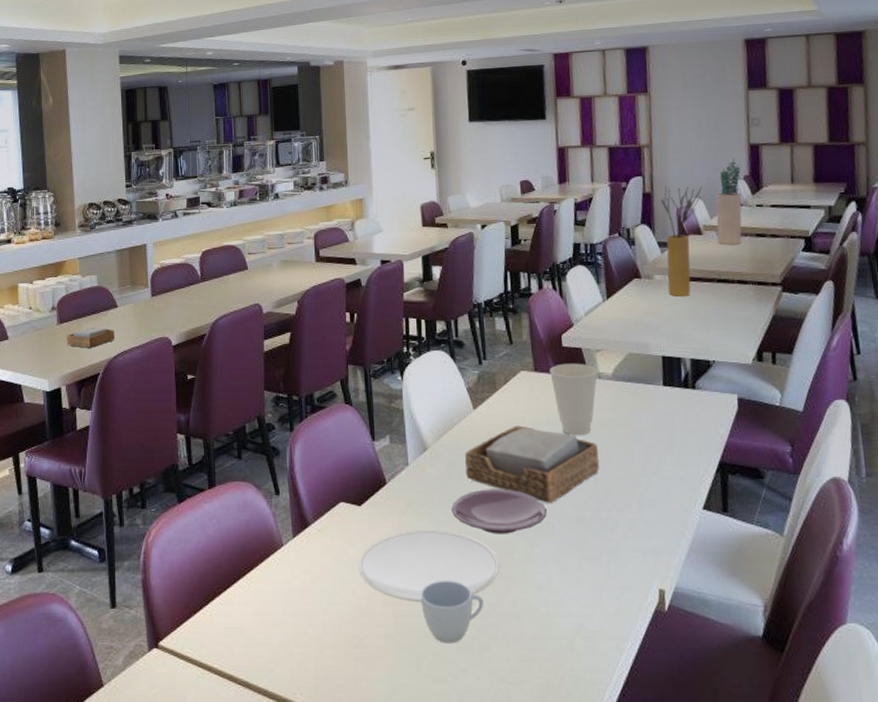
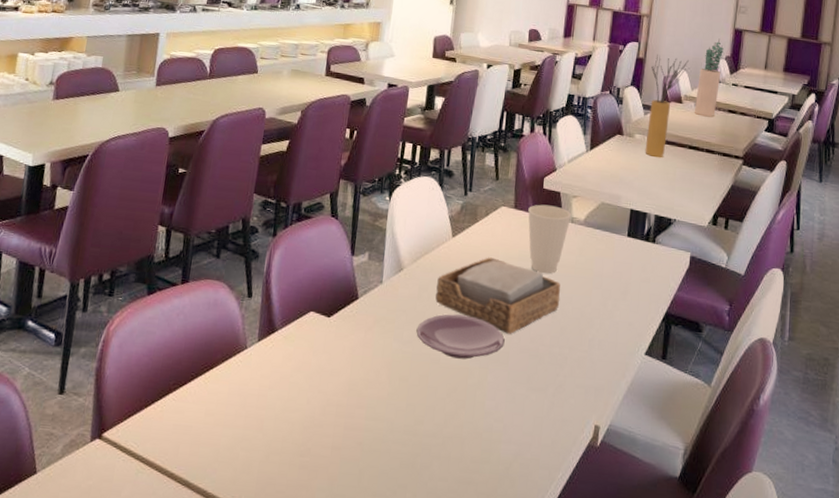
napkin holder: present [66,327,115,348] -> none [59,107,112,128]
plate: present [359,530,499,603] -> none [318,346,453,417]
cup: present [420,580,484,644] -> none [372,397,433,460]

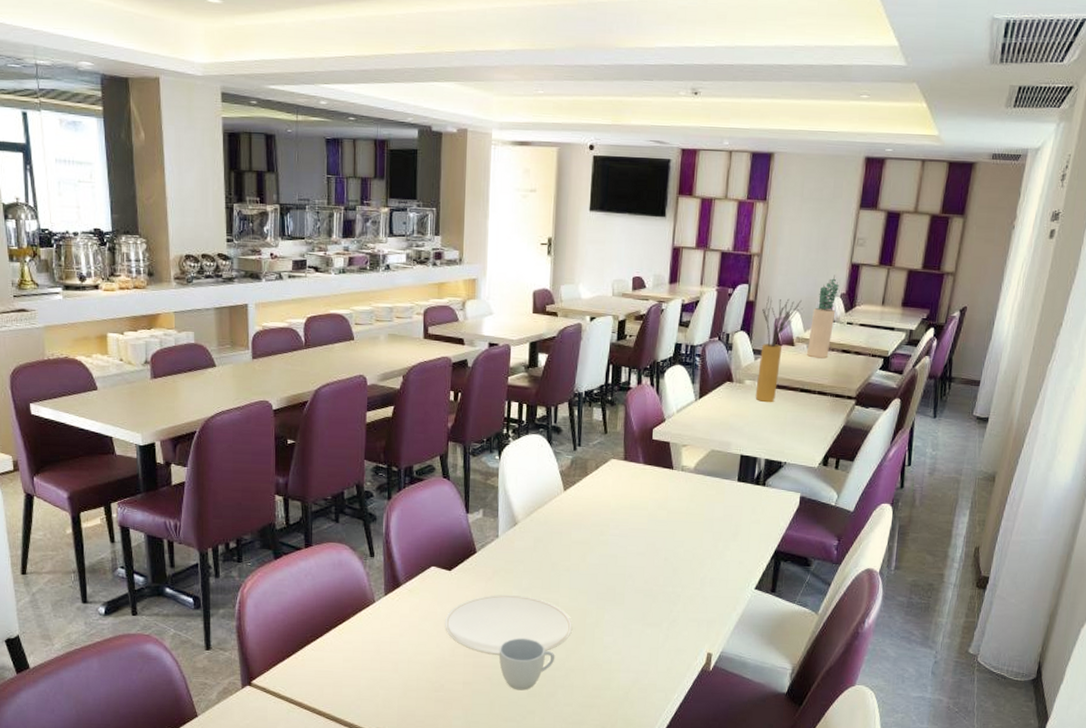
plate: none [318,346,453,417] -> present [445,594,572,656]
cup: none [372,397,433,460] -> present [499,638,555,691]
saucer: present [416,314,505,360] -> none [534,562,620,602]
napkin holder: present [435,257,561,334] -> none [551,508,673,577]
cup: present [528,204,572,274] -> none [638,455,682,521]

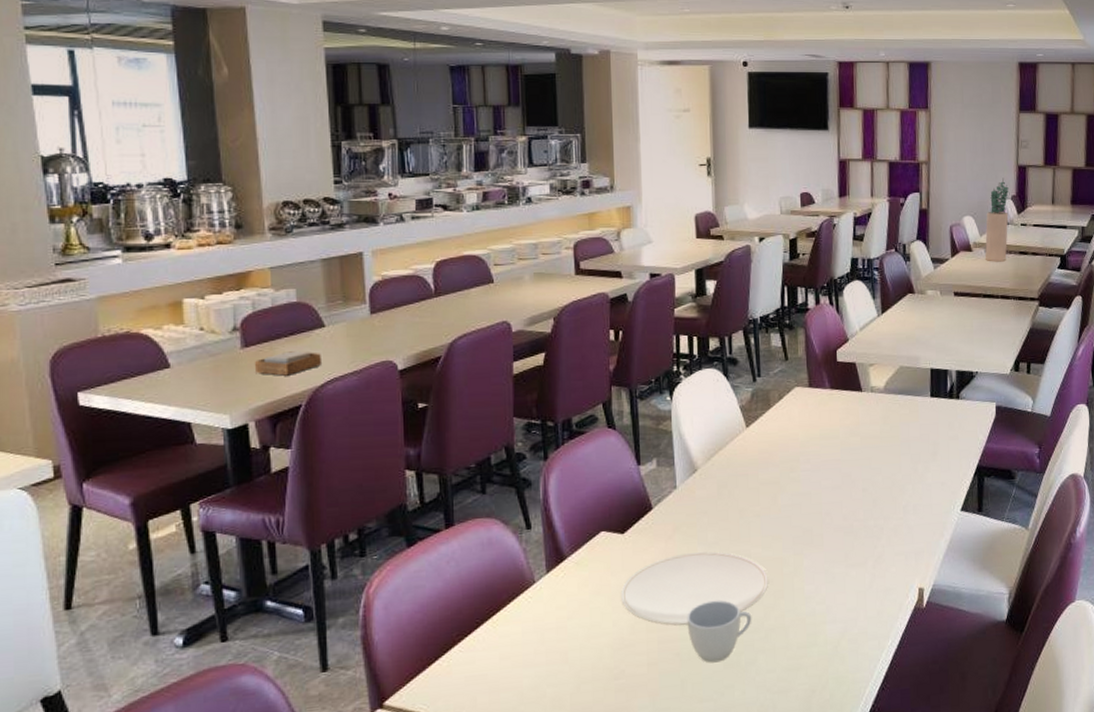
napkin holder: none [160,385,213,406] -> present [254,351,323,376]
vase: present [755,296,802,403] -> none [936,203,974,312]

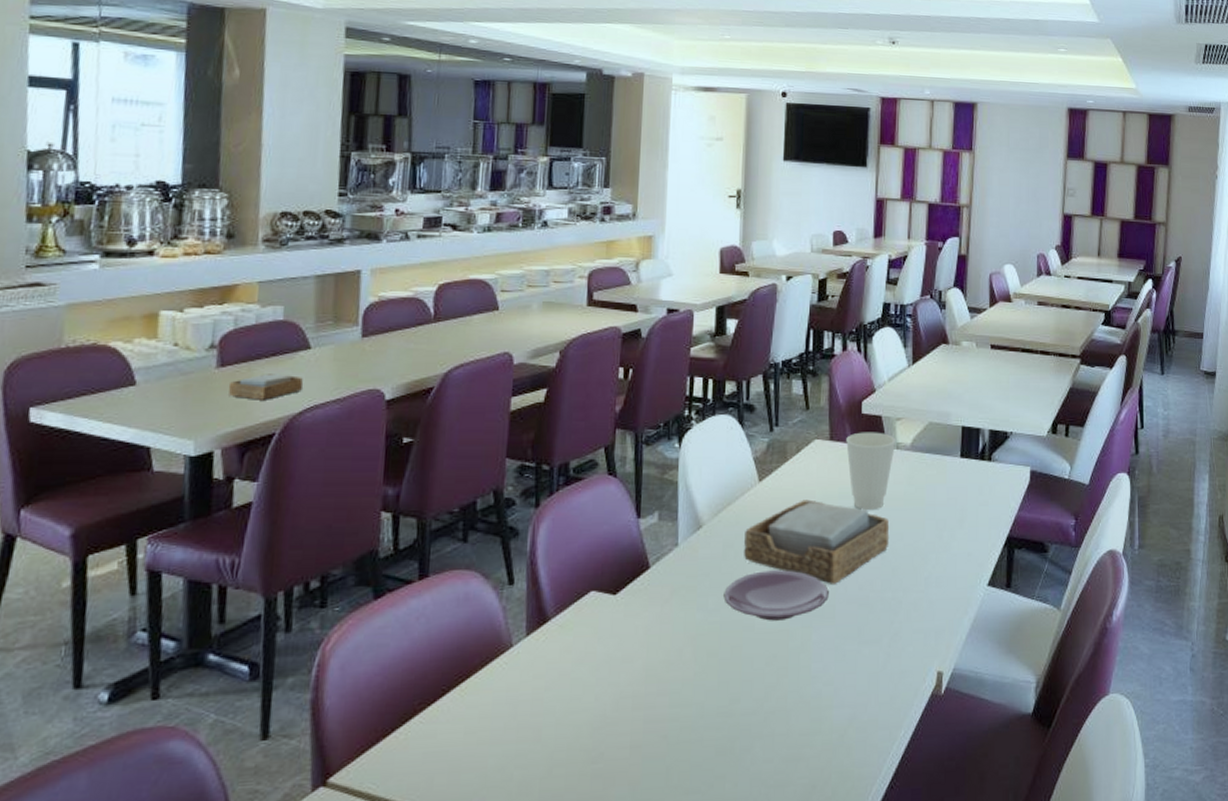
plate: present [621,551,768,626] -> none [607,619,772,704]
cup: present [686,600,752,663] -> none [677,675,751,749]
saucer: none [721,505,817,551] -> present [723,570,829,621]
napkin holder: none [736,441,869,516] -> present [744,499,890,584]
cup: none [824,377,871,449] -> present [846,432,897,511]
vase: present [984,178,1009,262] -> none [1025,226,1053,315]

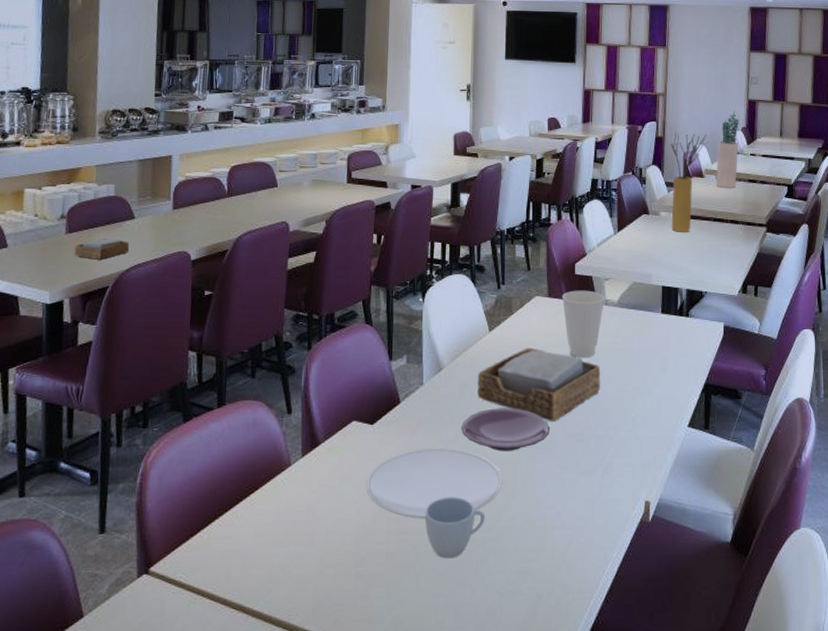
plate: none [607,619,772,704] -> present [366,448,502,519]
cup: none [677,675,751,749] -> present [424,496,485,559]
vase: none [974,250,1016,366] -> present [671,132,706,233]
vase: none [1025,226,1053,315] -> present [715,111,739,189]

